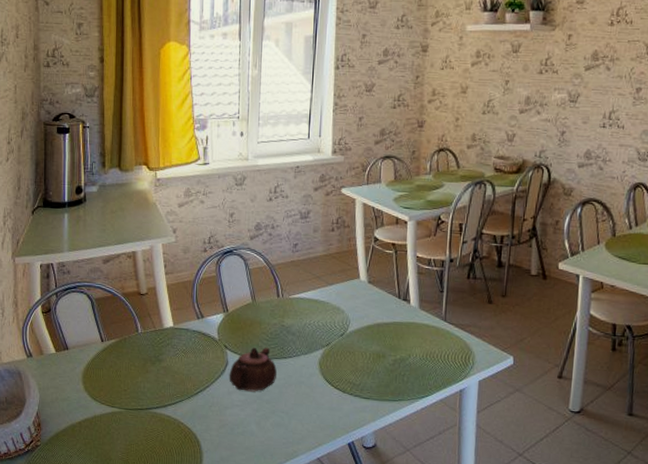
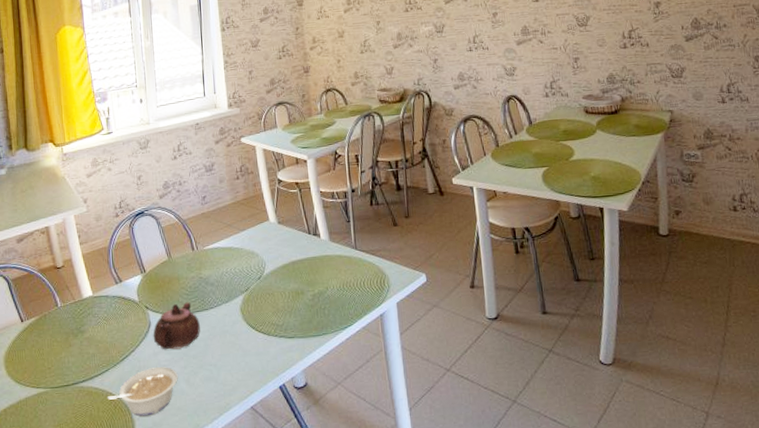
legume: none [179,405,249,451] -> present [108,367,178,417]

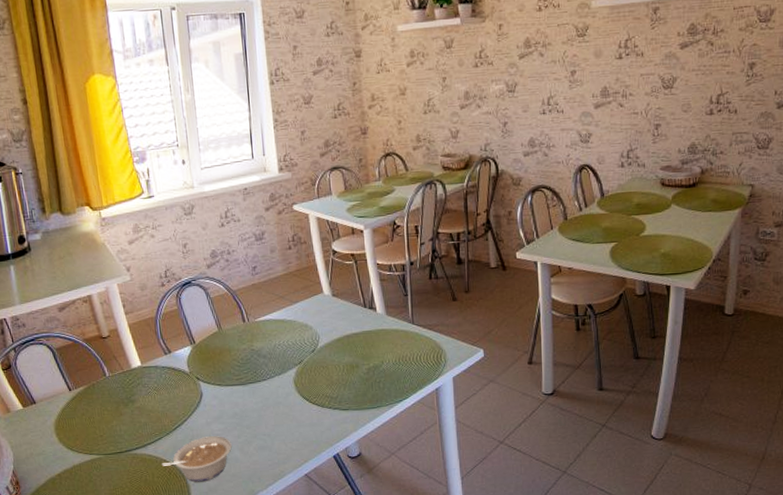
teapot: present [153,302,200,350] -> none [205,374,253,420]

